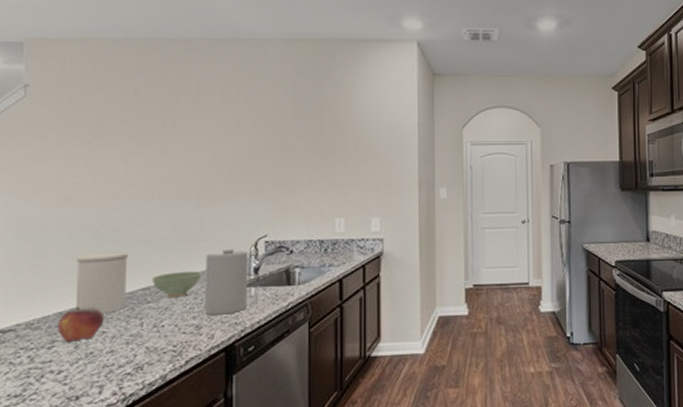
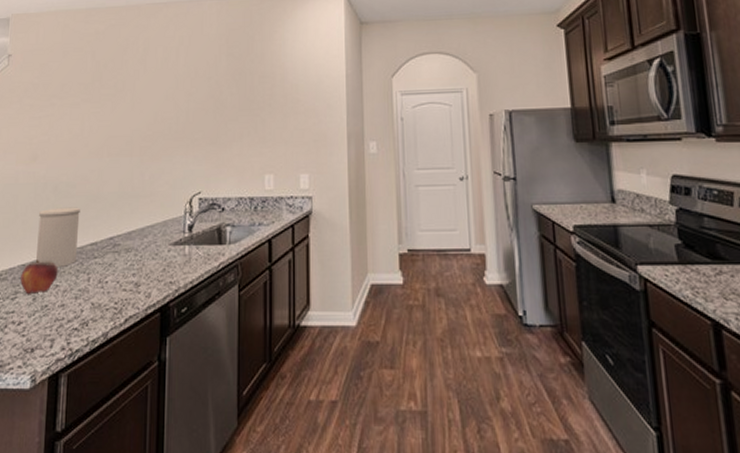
bowl: present [152,271,202,297] -> none [99,227,142,253]
paper towel holder: present [204,249,248,316] -> none [142,206,184,273]

